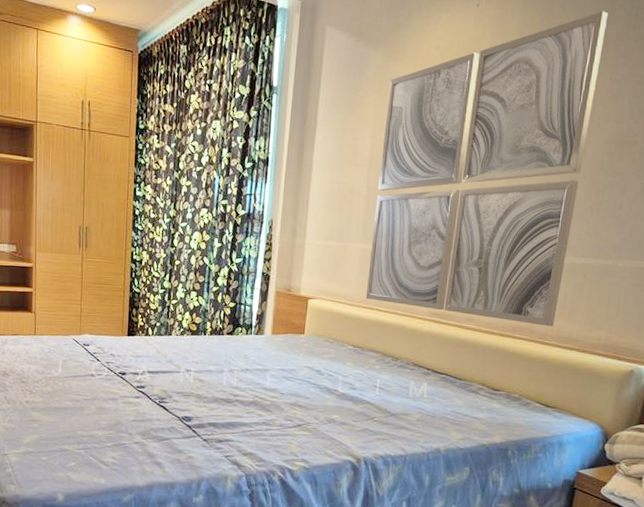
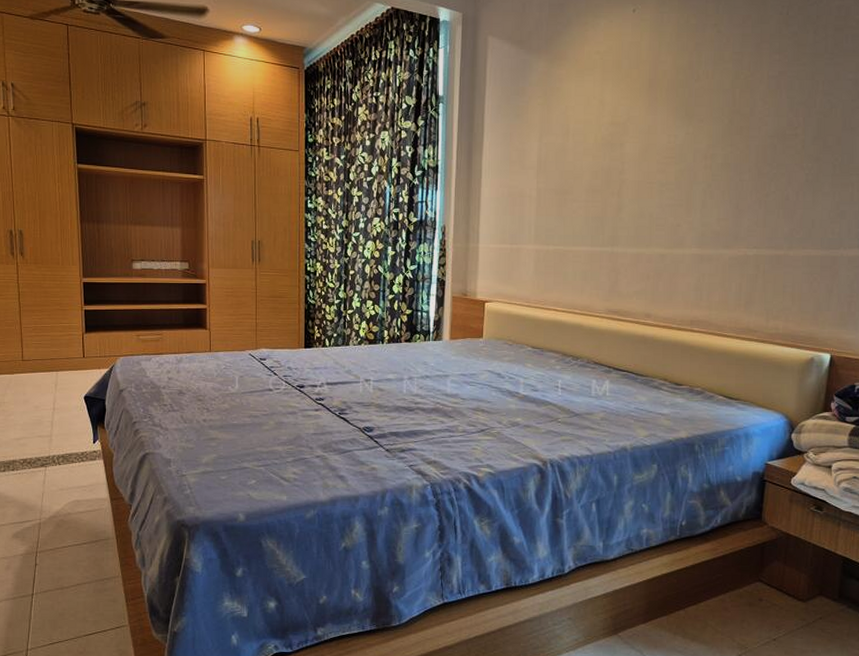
wall art: present [365,11,609,326] -> none [542,11,761,318]

